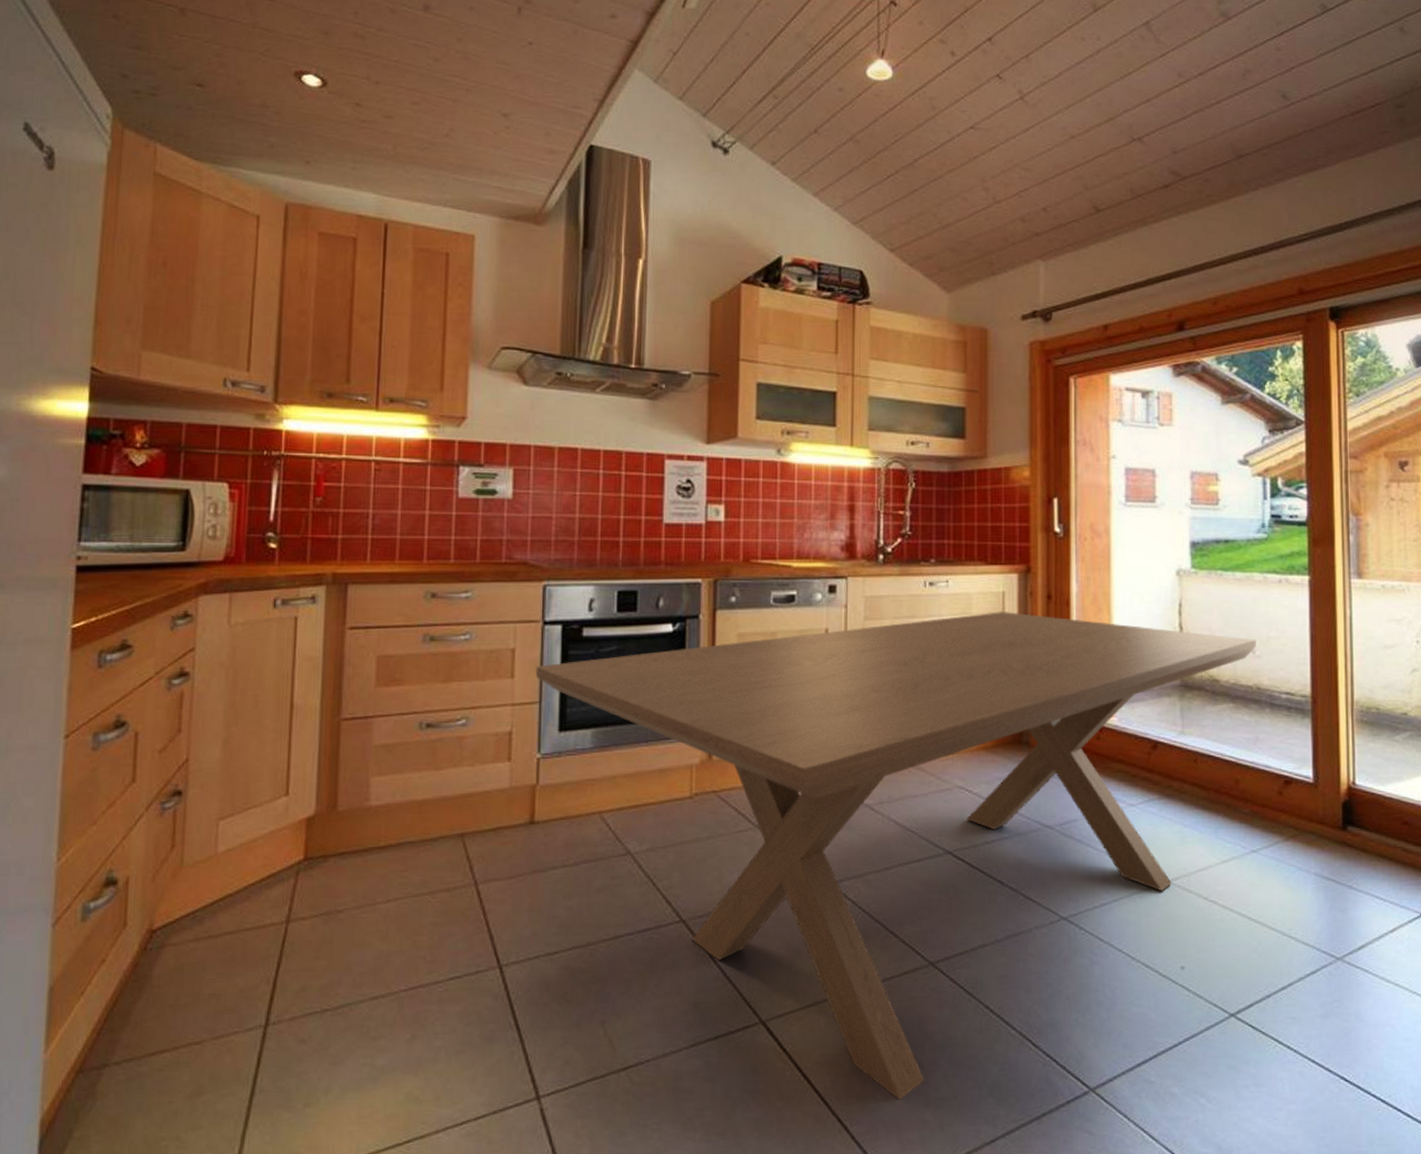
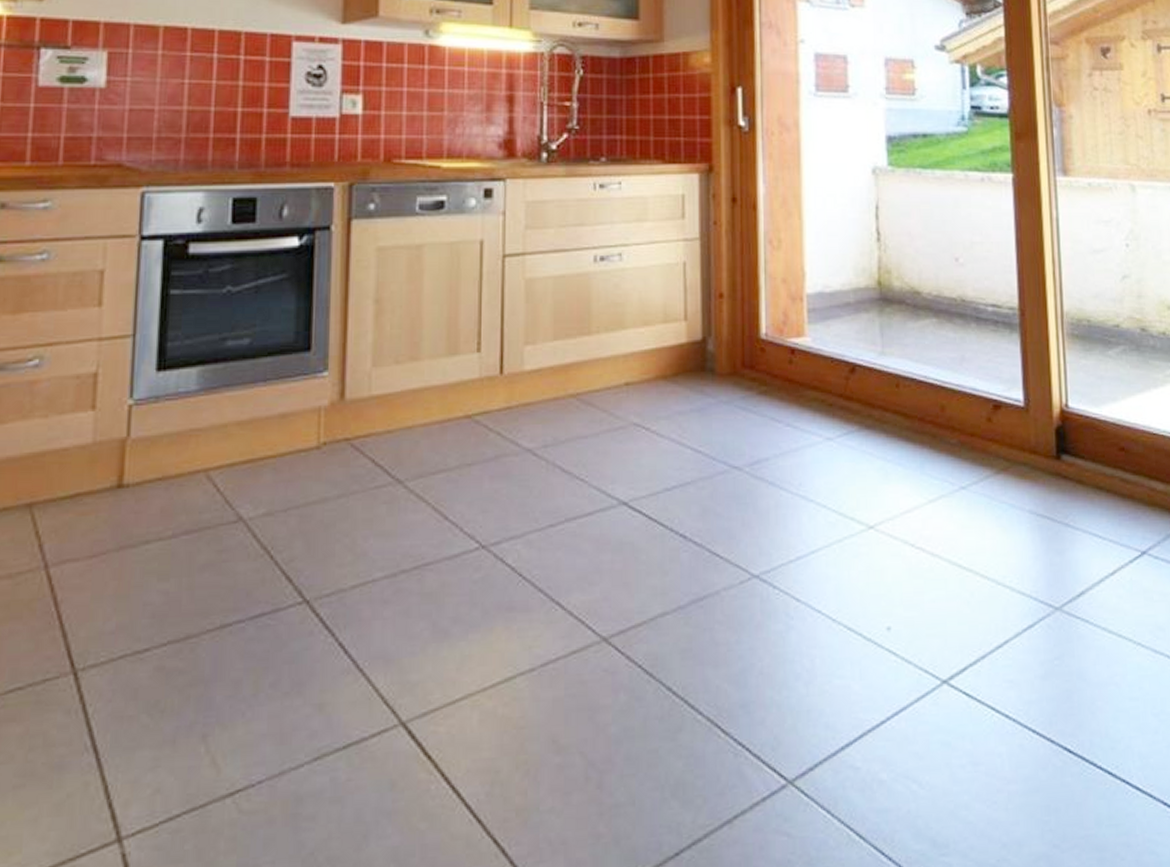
dining table: present [535,612,1256,1101] -> none [129,217,959,812]

